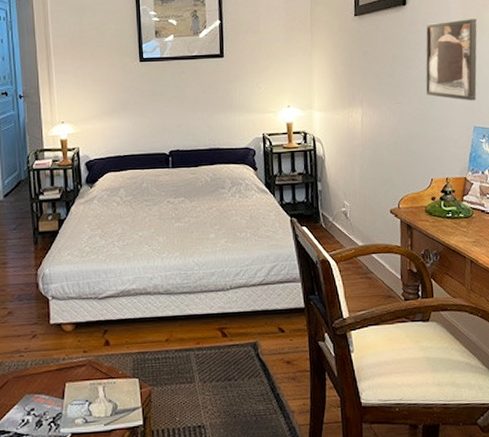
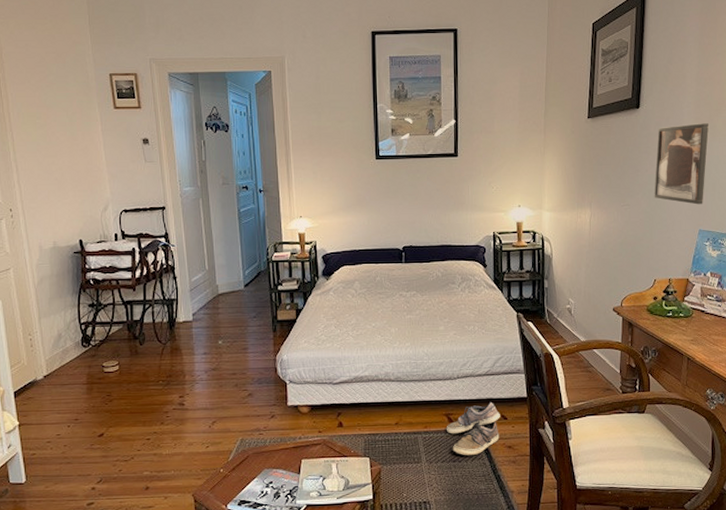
shoe: none [220,313,277,374] -> present [446,401,500,456]

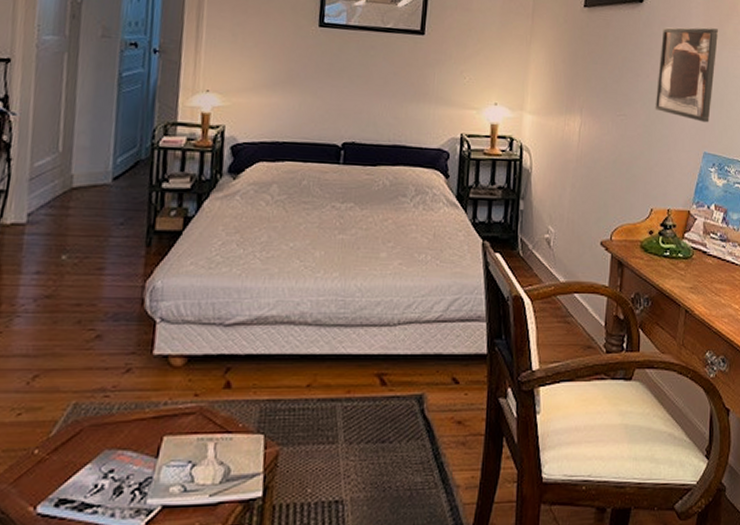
shoe: present [446,401,500,456] -> none [376,358,451,434]

